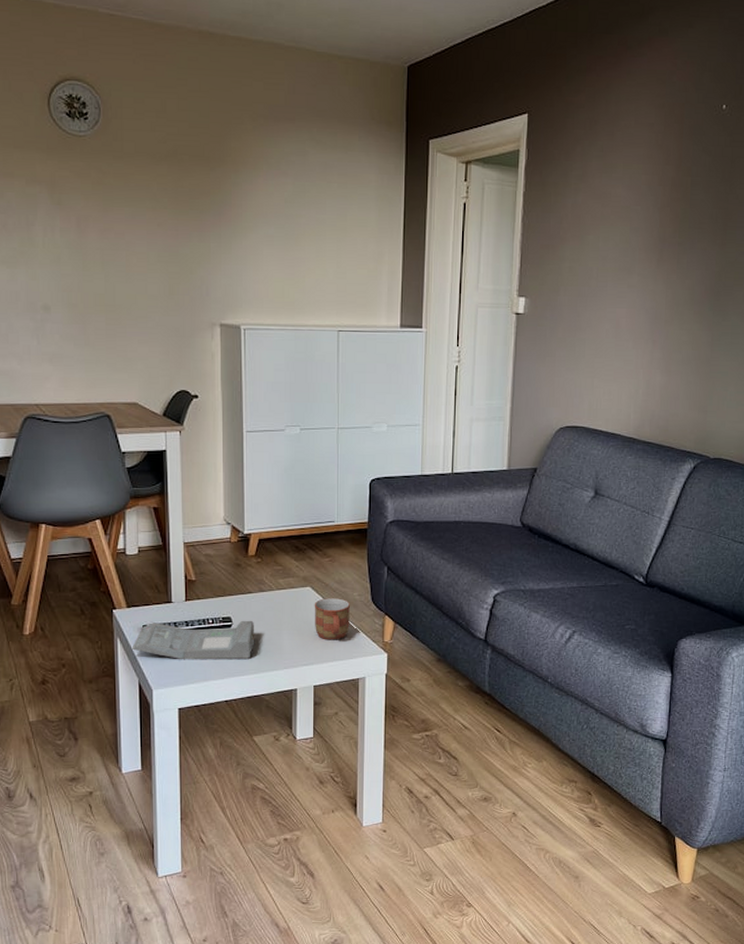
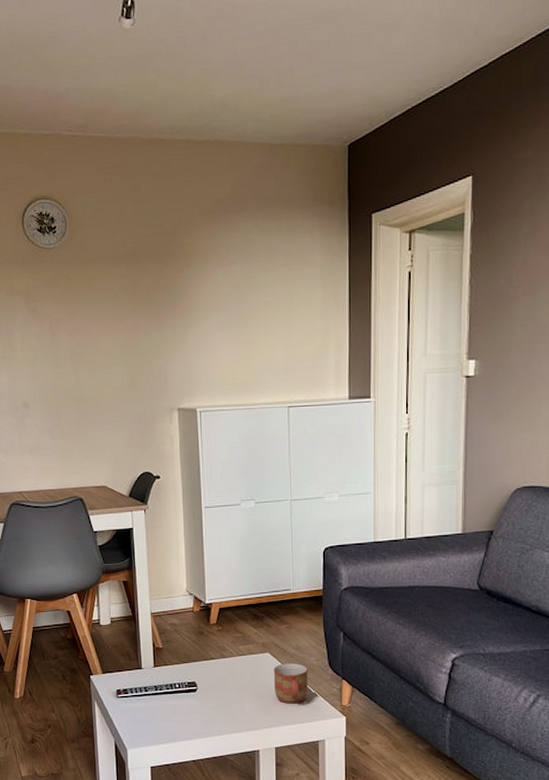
magazine: present [131,620,255,660] -> none [107,685,219,722]

